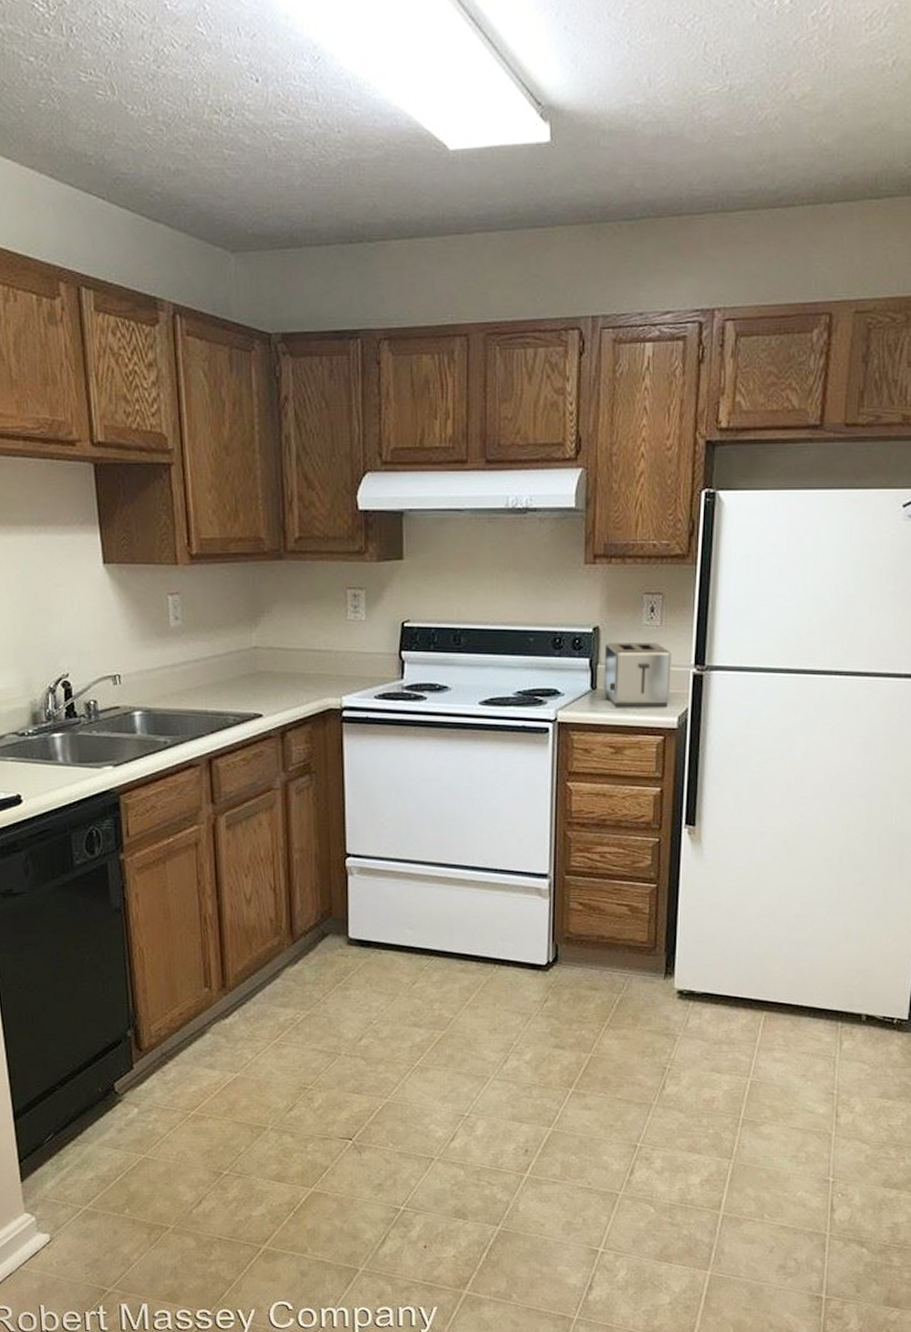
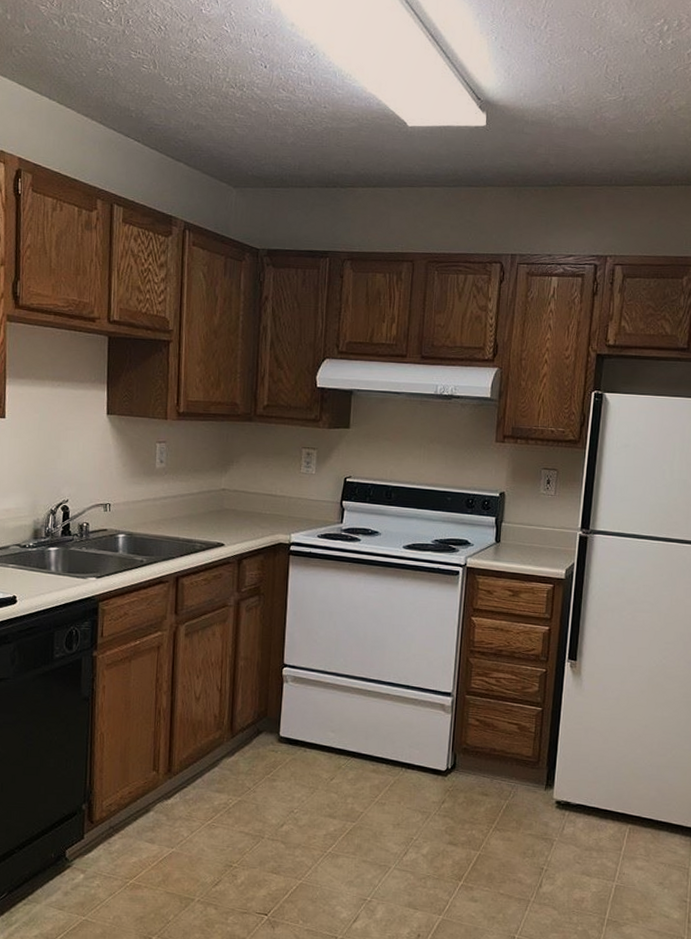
toaster: present [604,642,673,708] -> none [506,506,564,562]

